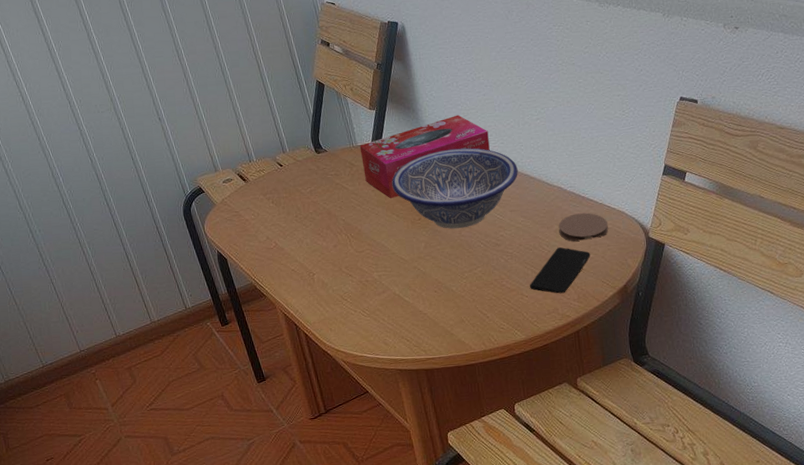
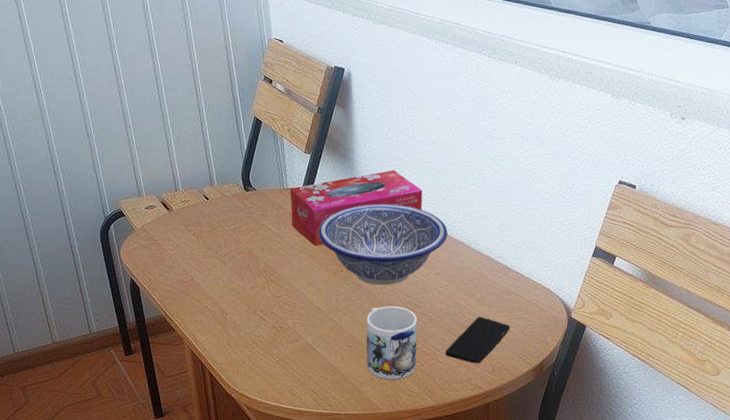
mug: none [449,247,503,320] -> present [366,306,418,380]
coaster: present [558,213,608,242] -> none [481,285,531,313]

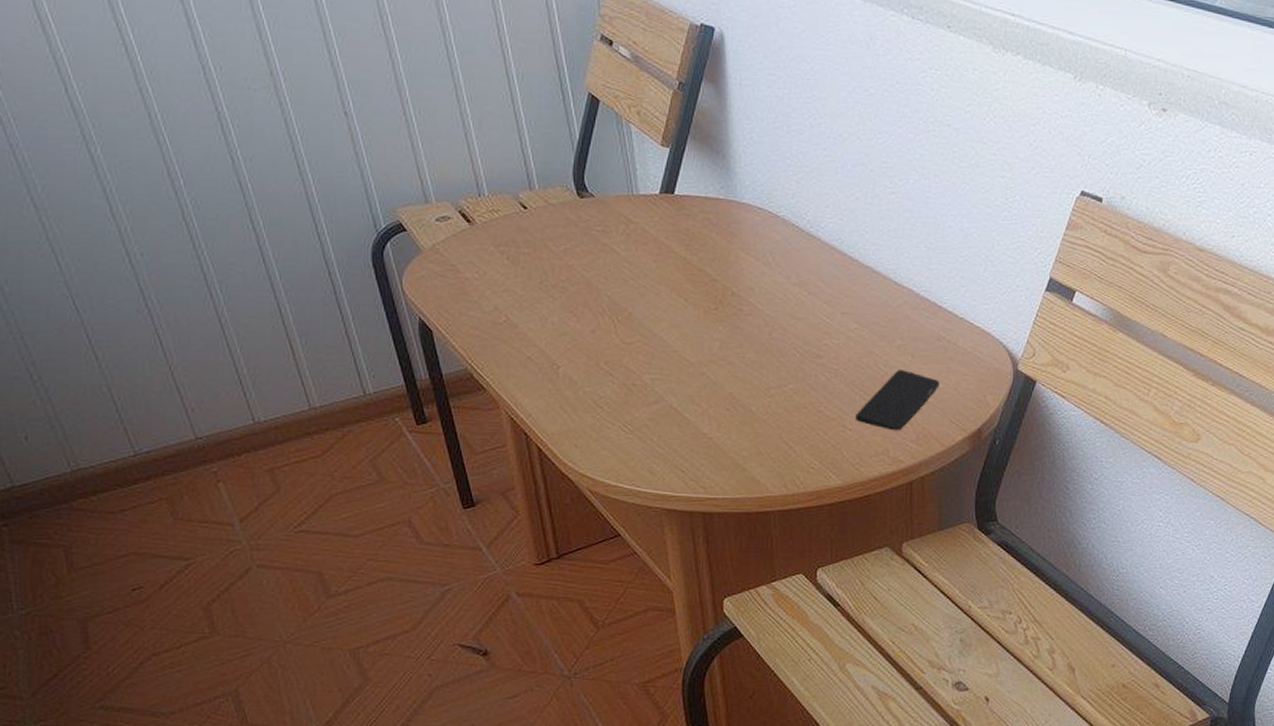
tissue box: present [290,170,422,247] -> none [642,171,824,276]
decorative bowl: present [318,203,448,286] -> none [683,217,858,329]
mug: present [366,306,418,380] -> none [750,356,819,454]

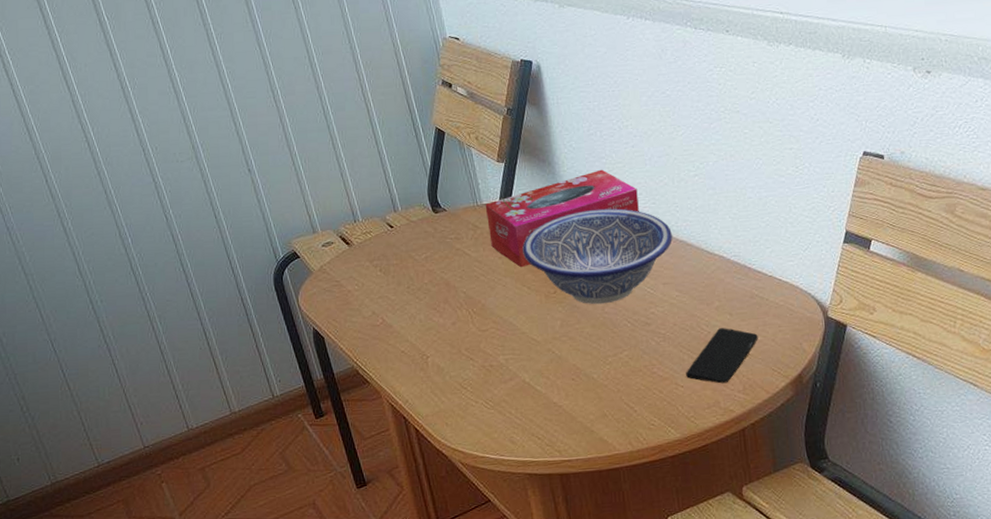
tissue box: none [642,171,824,276] -> present [485,169,639,268]
decorative bowl: none [683,217,858,329] -> present [522,208,673,305]

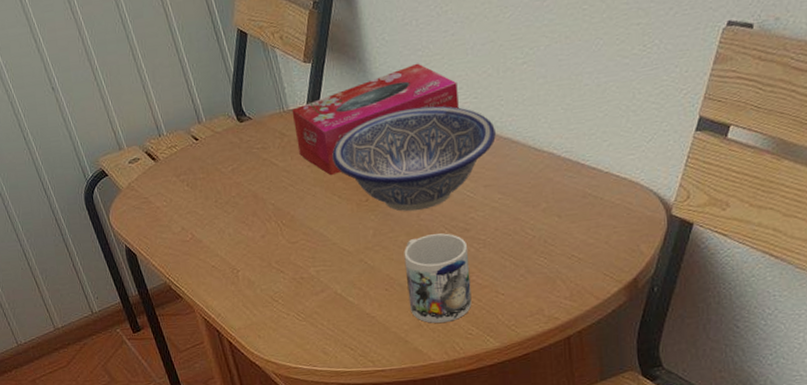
mug: none [589,326,654,414] -> present [404,233,472,324]
smartphone: present [686,328,758,384] -> none [507,231,589,291]

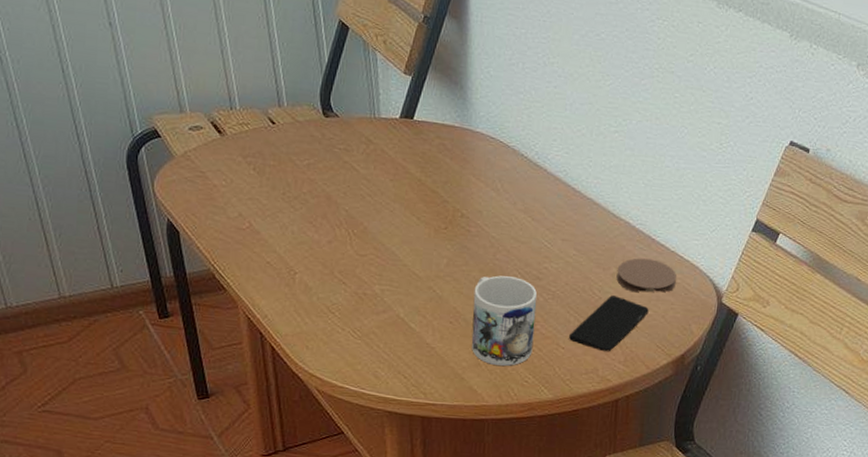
tissue box: present [291,63,459,176] -> none [383,105,552,196]
decorative bowl: present [332,106,496,212] -> none [417,146,581,250]
smartphone: none [507,231,589,291] -> present [569,295,649,352]
coaster: none [548,185,615,223] -> present [616,258,677,292]

